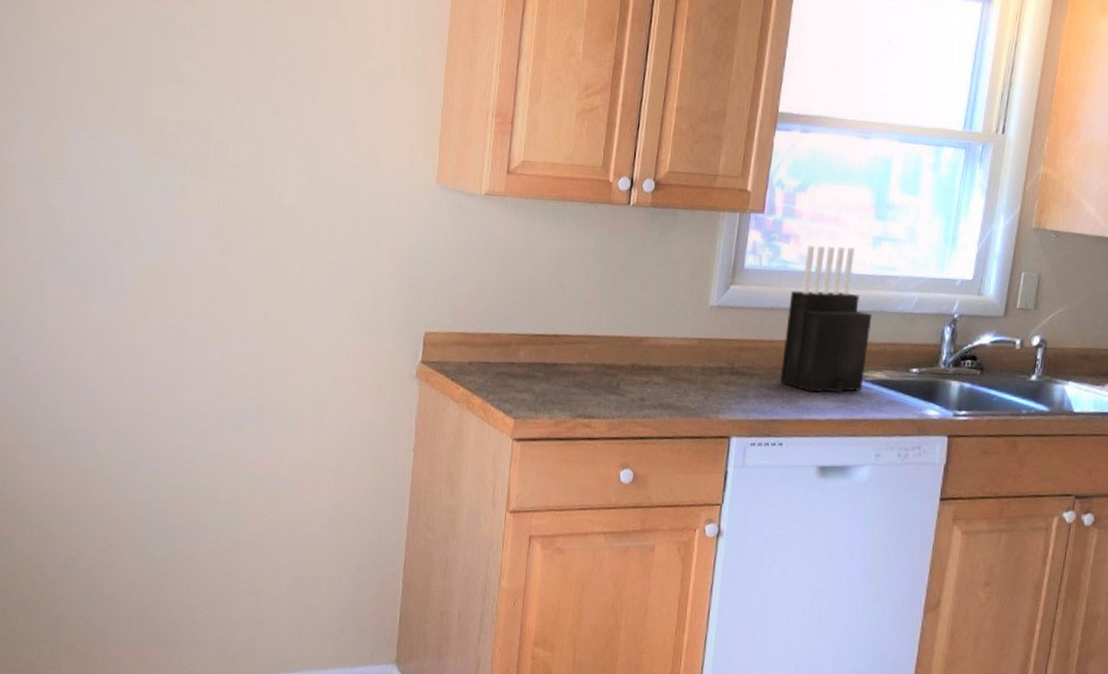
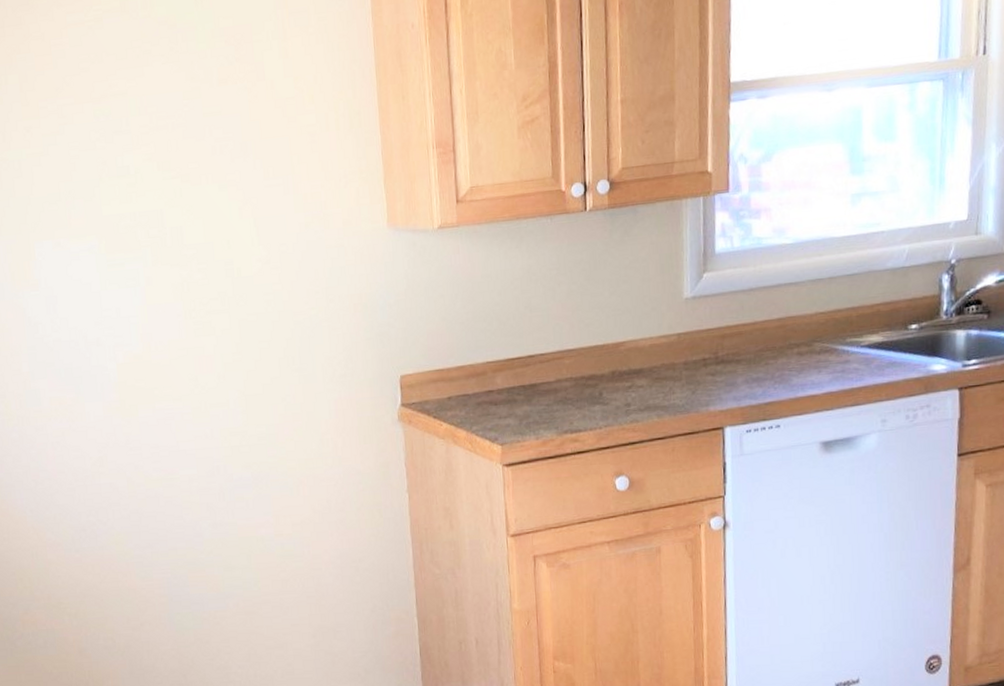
knife block: present [780,245,872,393] -> none [768,210,860,368]

